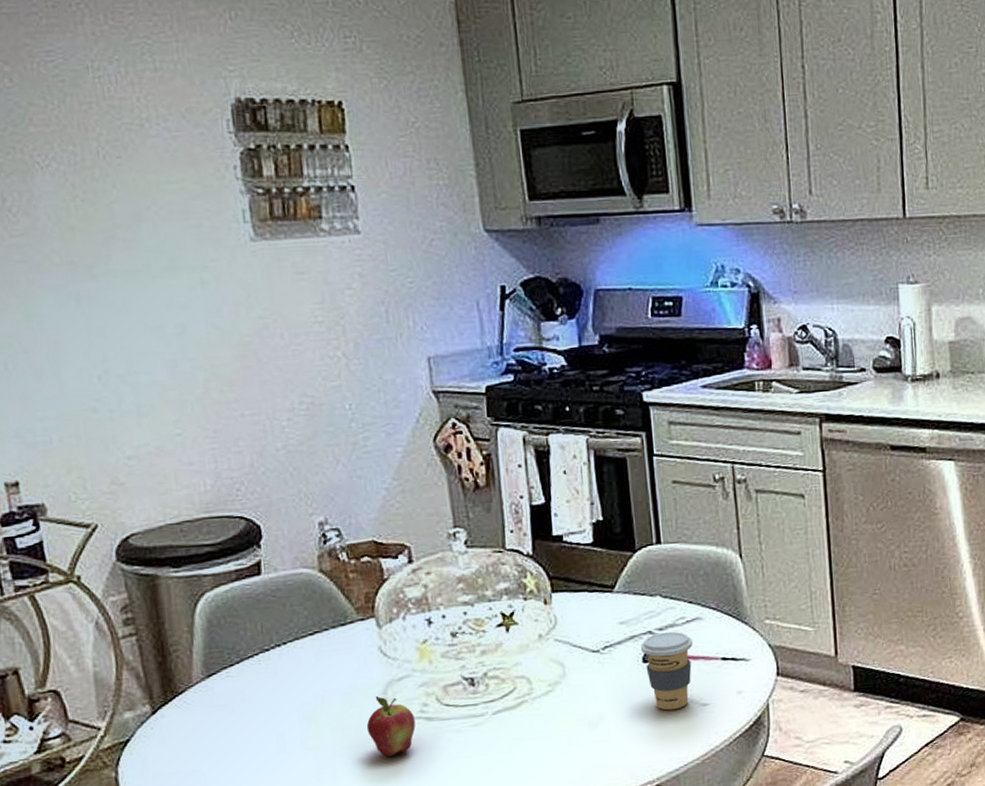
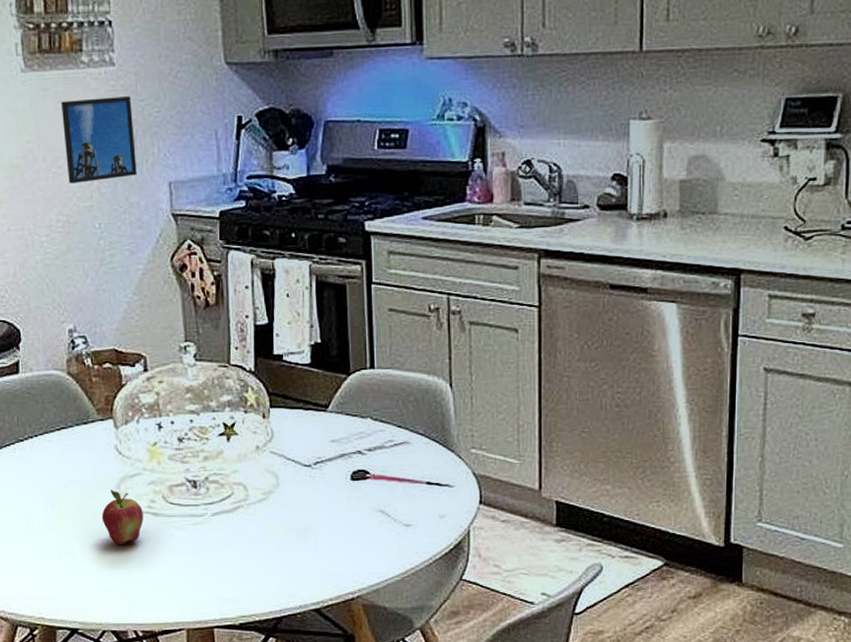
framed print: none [299,266,391,362] -> present [61,96,137,184]
coffee cup: present [640,631,693,711] -> none [349,453,399,527]

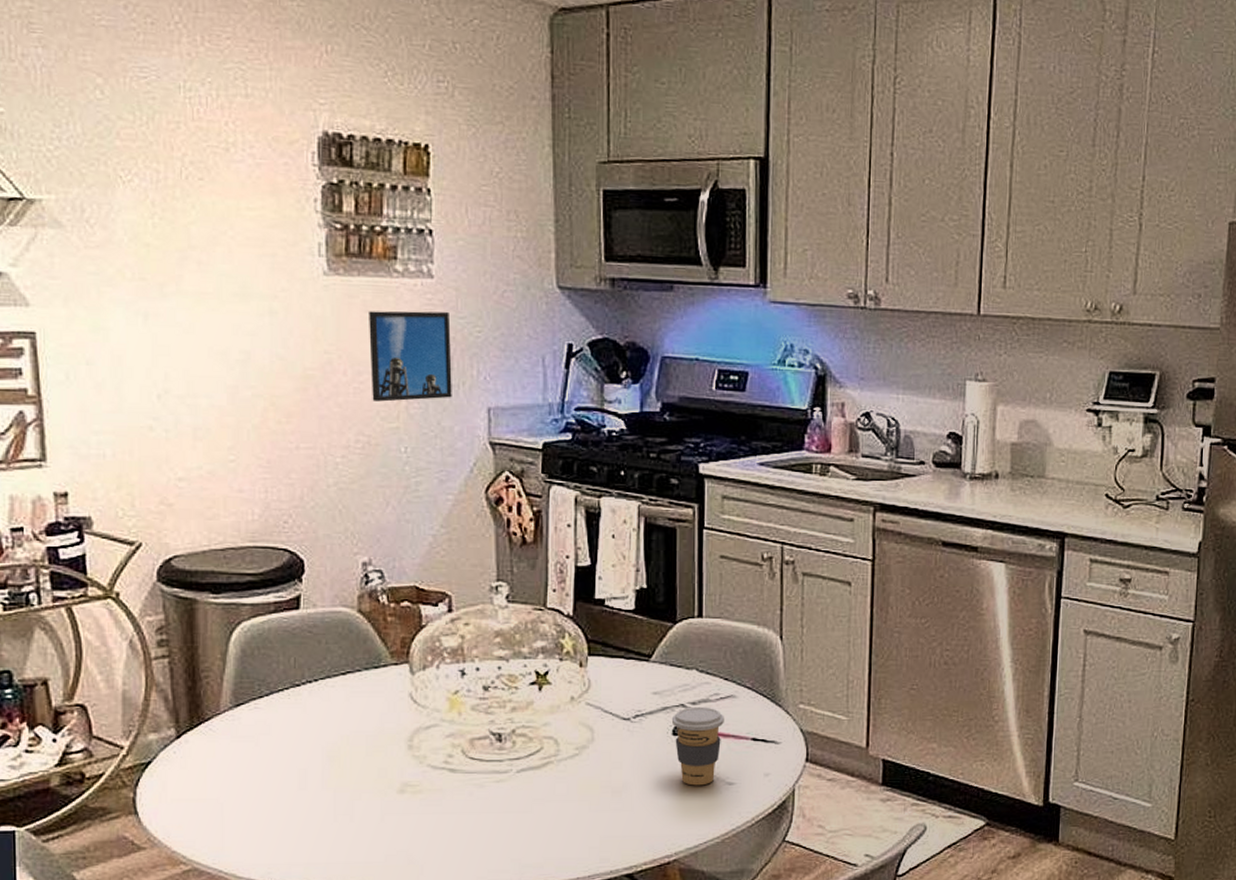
fruit: present [101,489,143,546] -> none [389,741,438,805]
coffee cup: none [349,453,399,527] -> present [671,707,724,786]

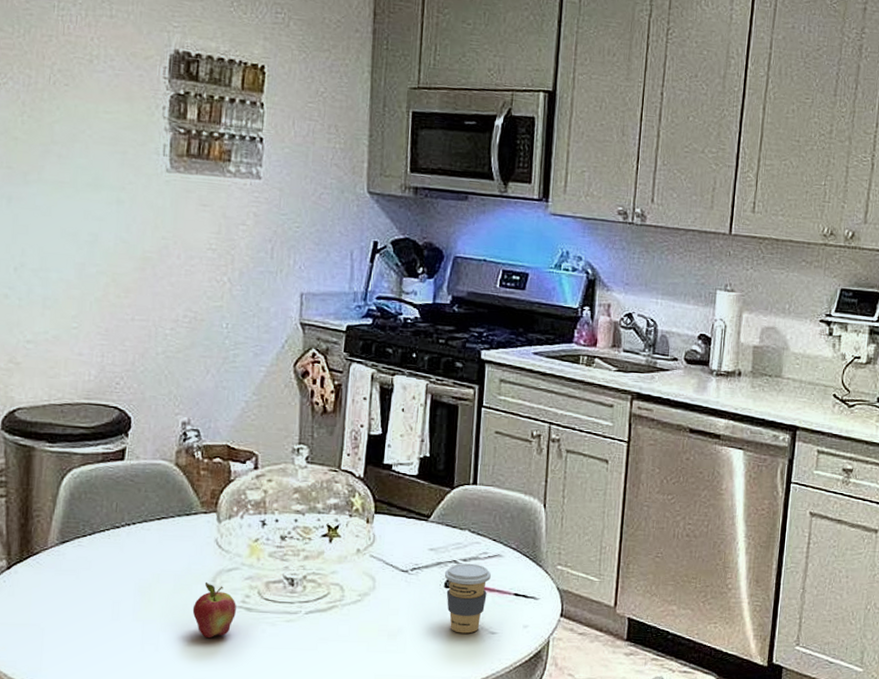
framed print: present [369,311,452,402] -> none [201,204,273,284]
fruit: none [389,741,438,805] -> present [192,581,236,639]

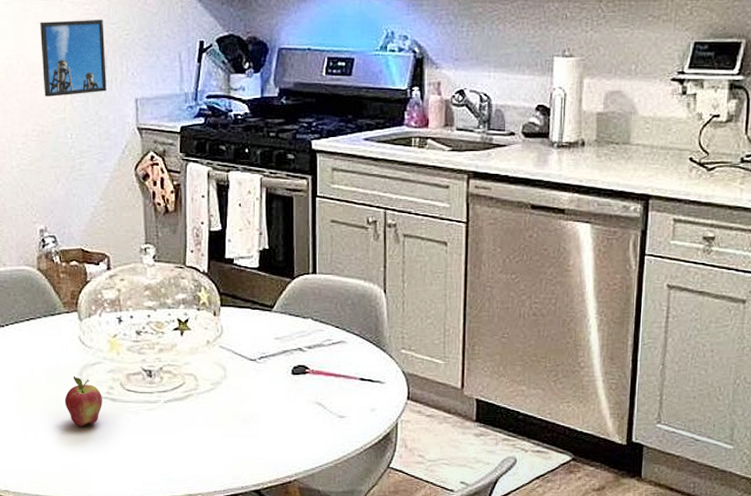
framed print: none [201,204,273,284] -> present [40,20,107,97]
coffee cup: present [444,563,491,634] -> none [291,350,336,418]

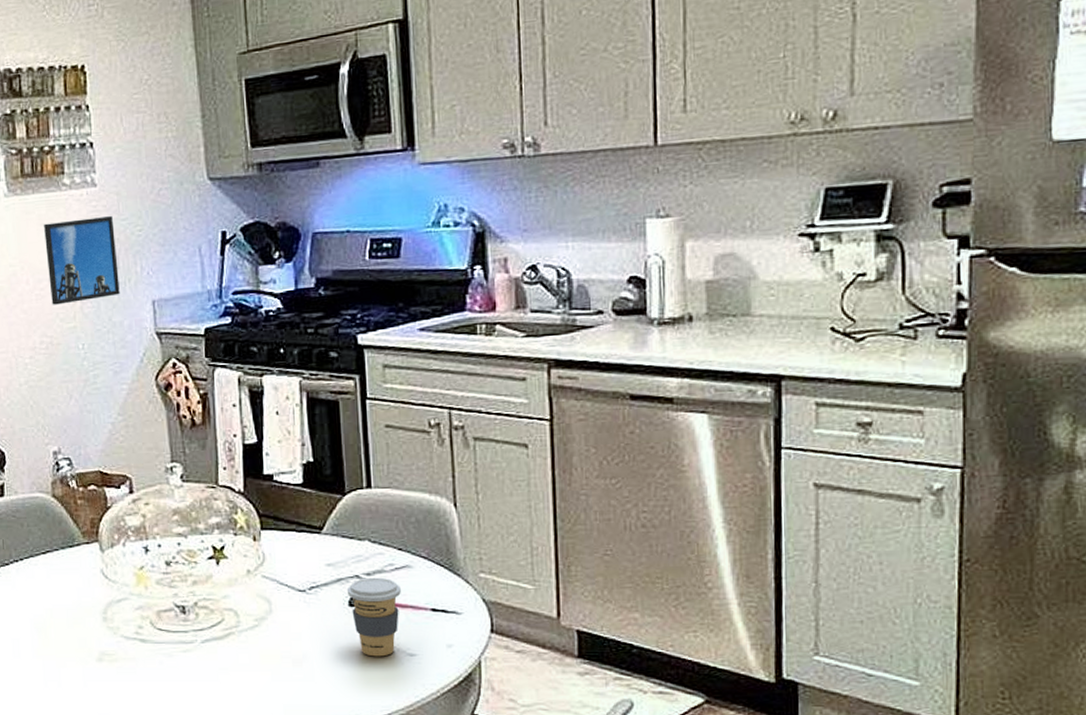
fruit: present [64,375,102,427] -> none [88,614,131,673]
coffee cup: none [291,350,336,418] -> present [346,577,401,657]

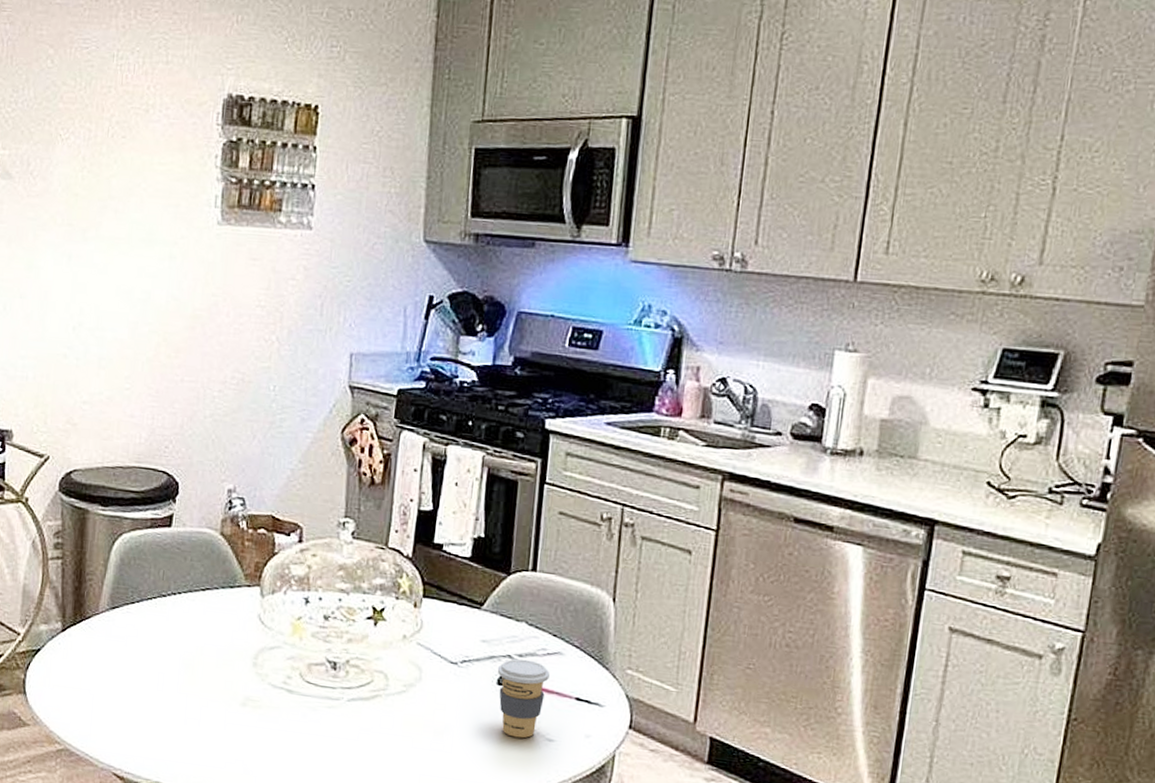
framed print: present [44,216,120,305] -> none [249,258,324,343]

